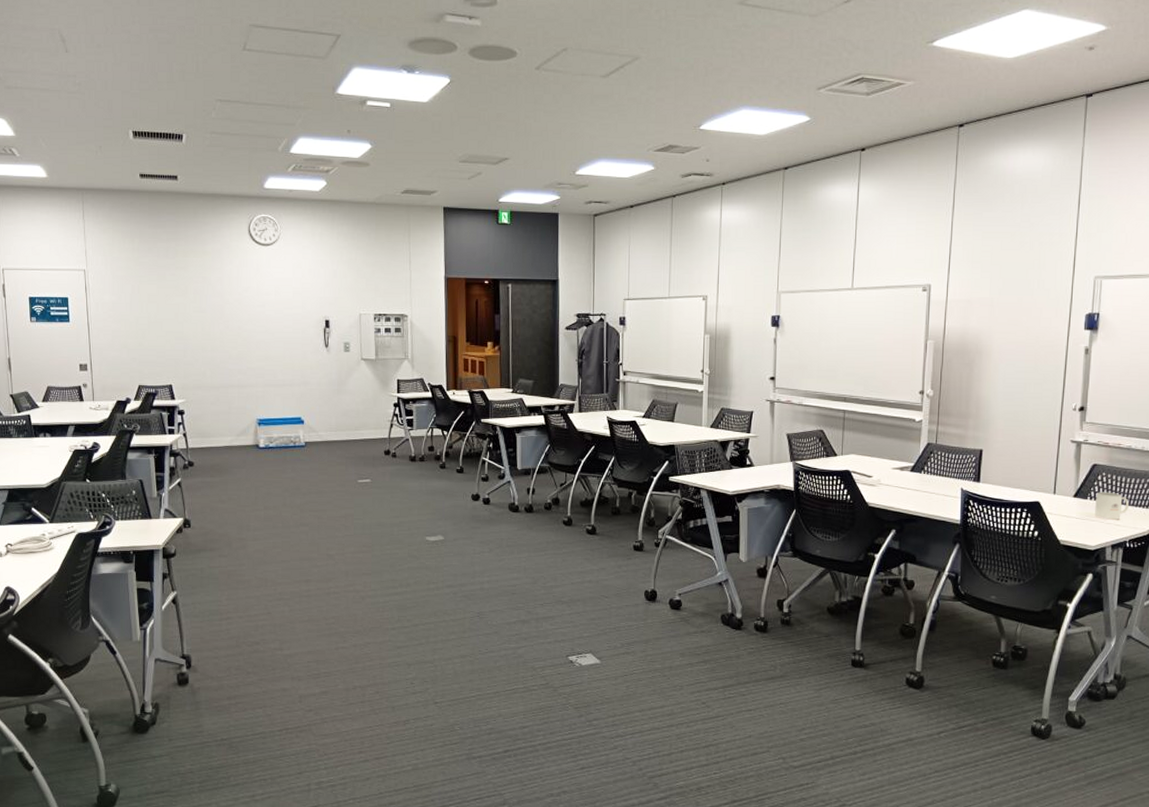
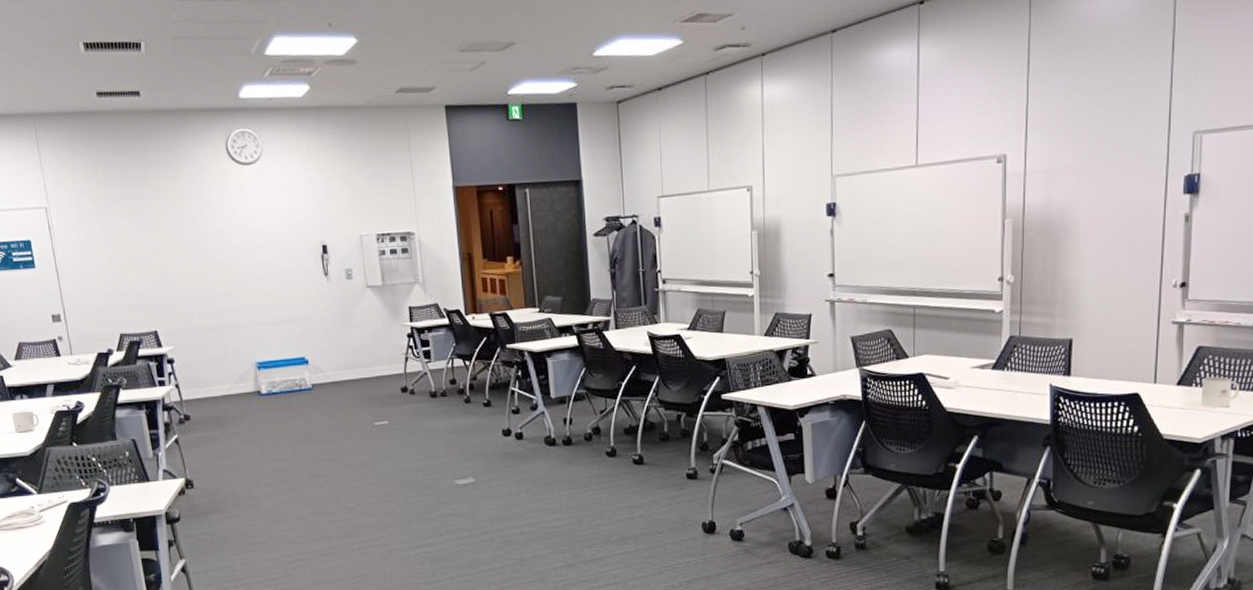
mug: none [34,448,58,467] -> present [11,411,40,433]

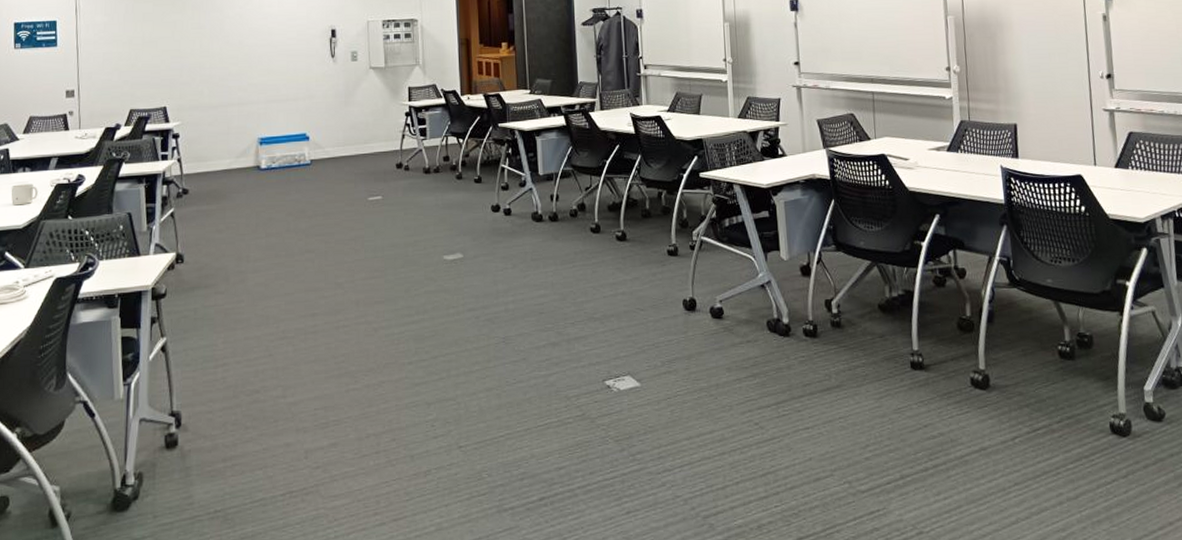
mug: present [1201,376,1239,409] -> none [1137,160,1171,190]

